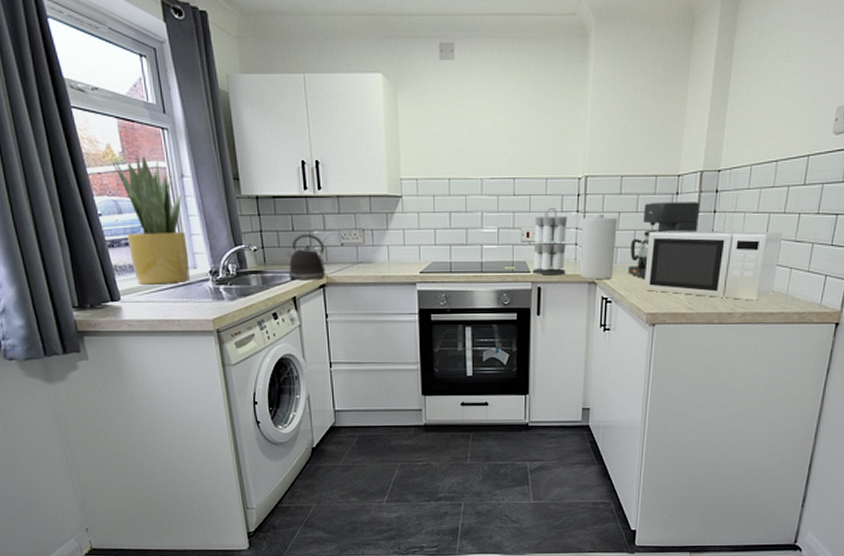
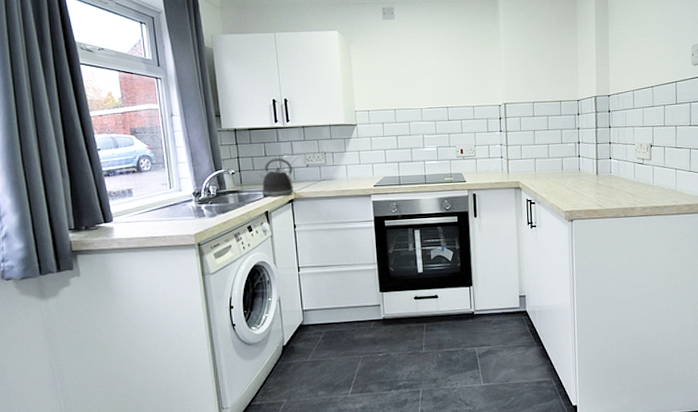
planter: present [110,154,191,285] -> none [111,99,176,207]
spice rack: present [532,207,568,276] -> none [466,128,495,184]
paper towel holder: present [579,213,617,280] -> none [504,132,535,186]
coffee maker: present [627,202,700,278] -> none [545,120,598,182]
microwave: present [643,230,783,301] -> none [559,140,666,197]

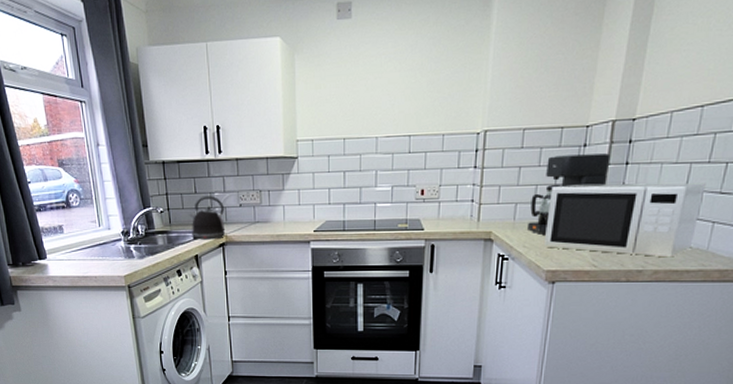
coffee maker: none [545,120,598,182] -> present [526,153,611,235]
microwave: none [559,140,666,197] -> present [543,183,706,258]

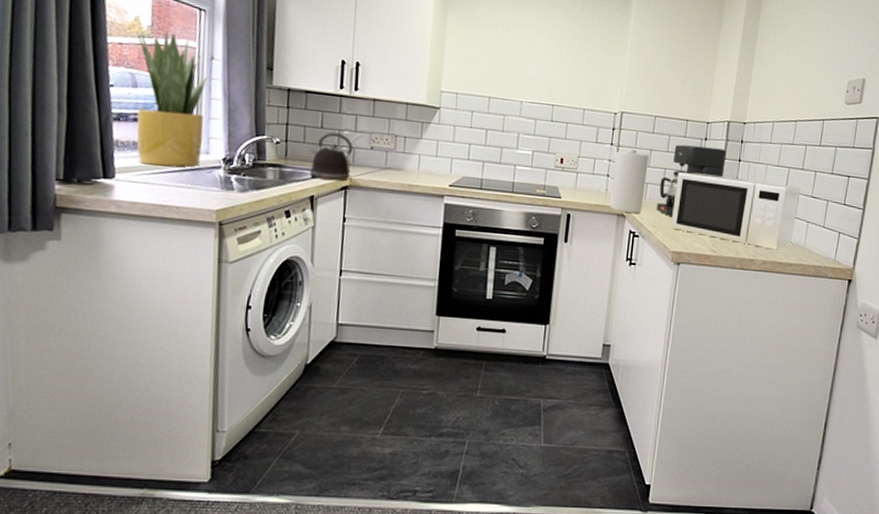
planter: none [37,126,106,245] -> present [136,30,209,167]
paper towel holder: none [475,168,518,237] -> present [609,148,649,214]

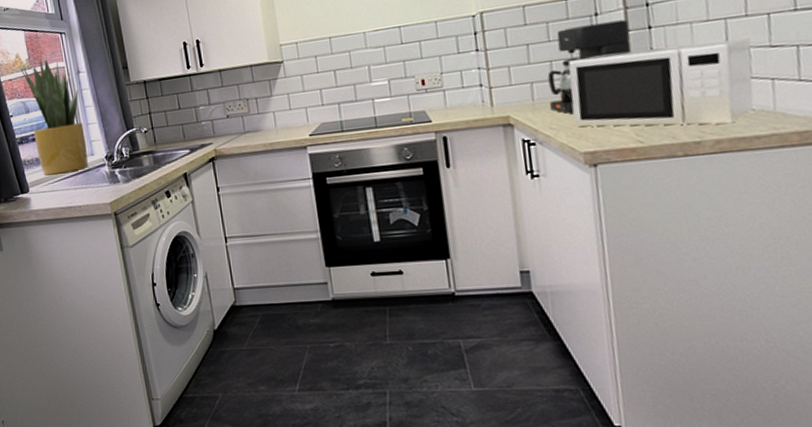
kettle: present [309,131,353,181] -> none [174,109,216,157]
paper towel holder: present [609,148,649,214] -> none [483,48,533,122]

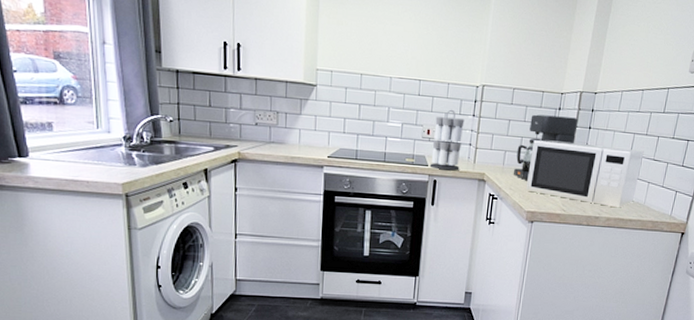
planter: present [19,59,89,176] -> none [31,17,104,146]
spice rack: none [428,49,474,124] -> present [429,109,465,171]

